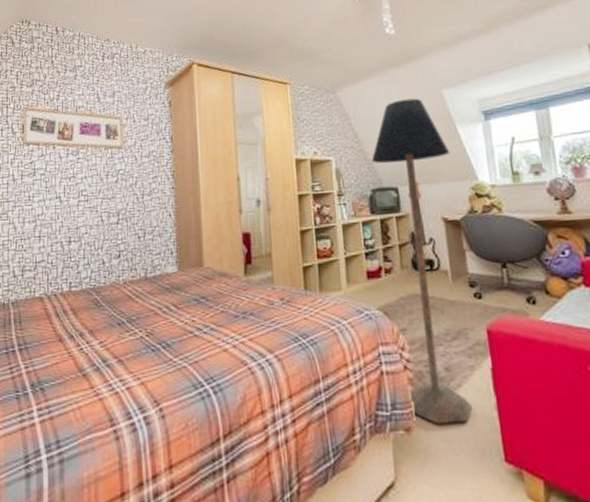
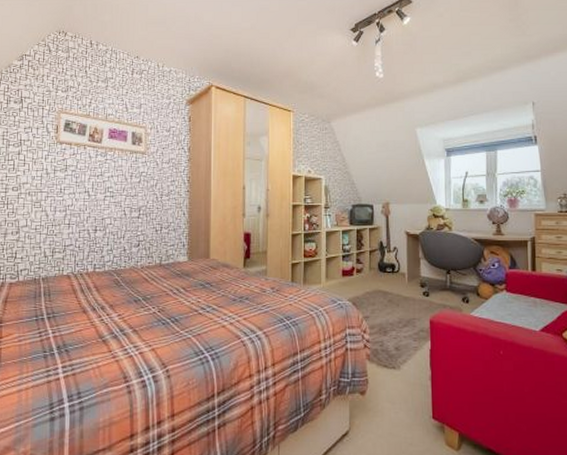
floor lamp: present [372,98,472,424] -> none [355,133,417,389]

